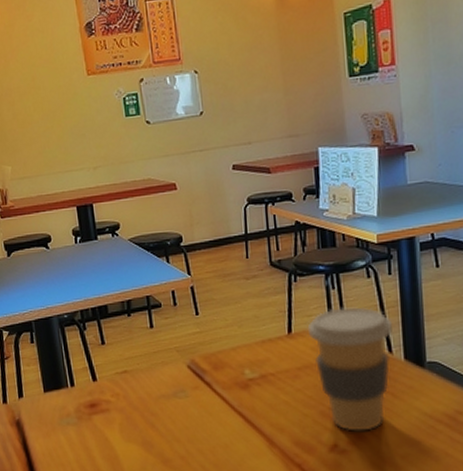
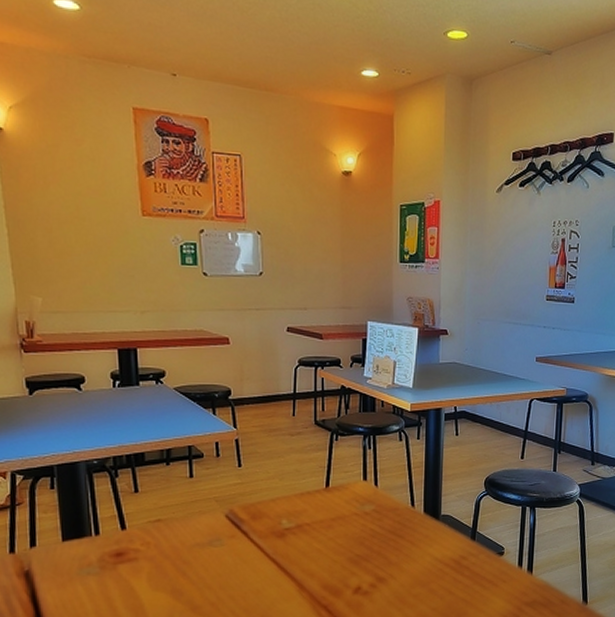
coffee cup: present [307,307,392,432] -> none [343,466,416,575]

